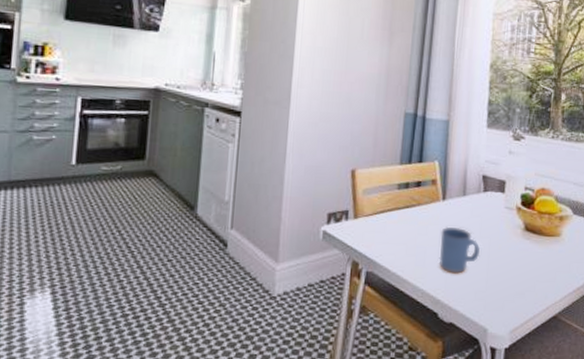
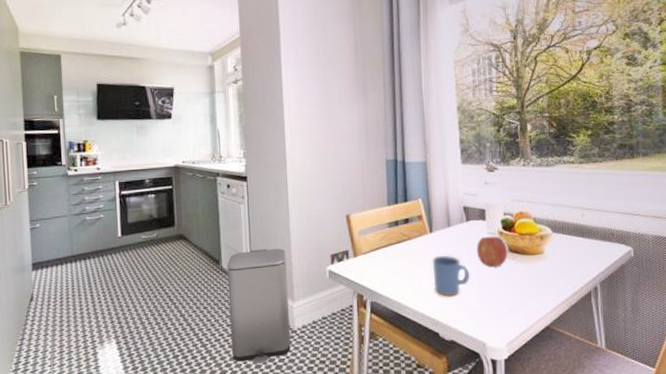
pedal bin: none [194,198,275,333] -> present [227,248,291,365]
fruit: none [490,211,524,245] -> present [476,236,508,267]

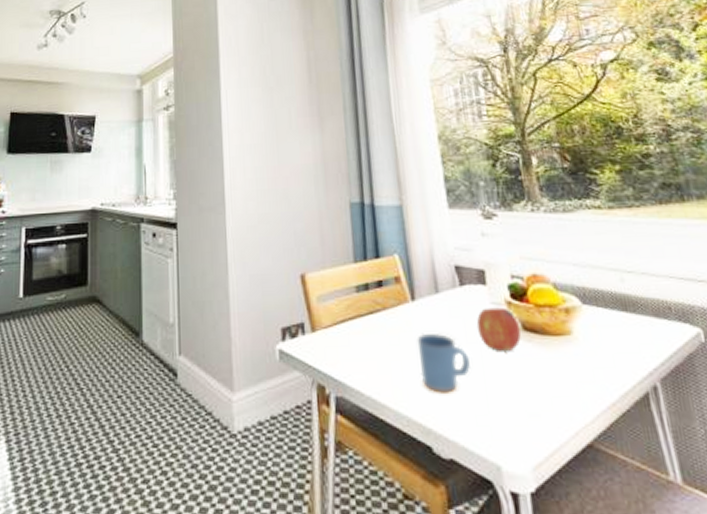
pedal bin: present [227,248,291,365] -> none [149,317,229,482]

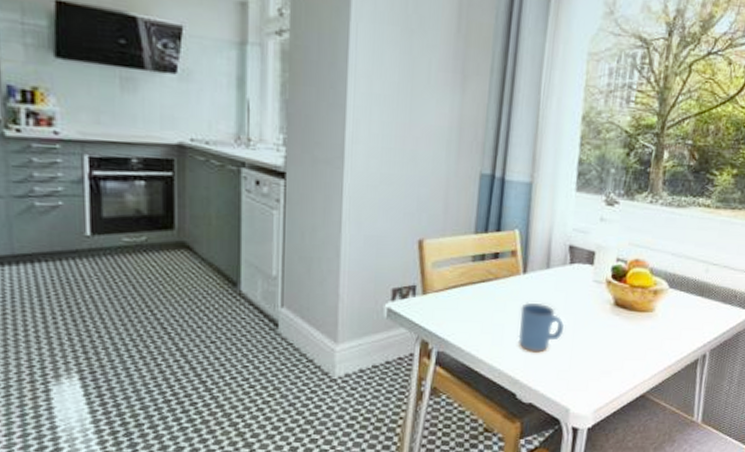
fruit: present [476,307,522,351] -> none [576,284,614,322]

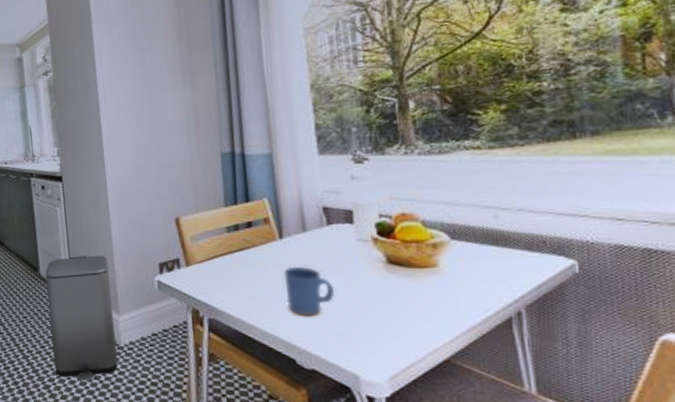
pedal bin: none [246,272,331,418] -> present [45,255,118,381]

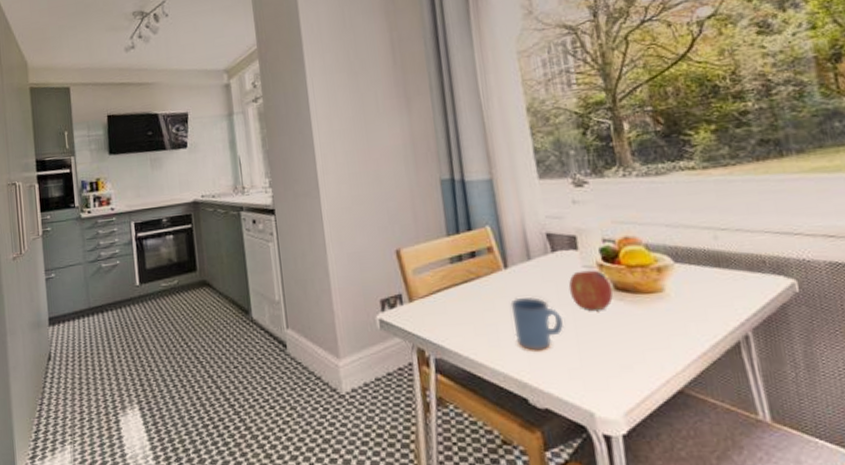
pedal bin: present [45,255,118,381] -> none [257,293,339,437]
fruit: none [342,243,387,281] -> present [568,269,614,311]

